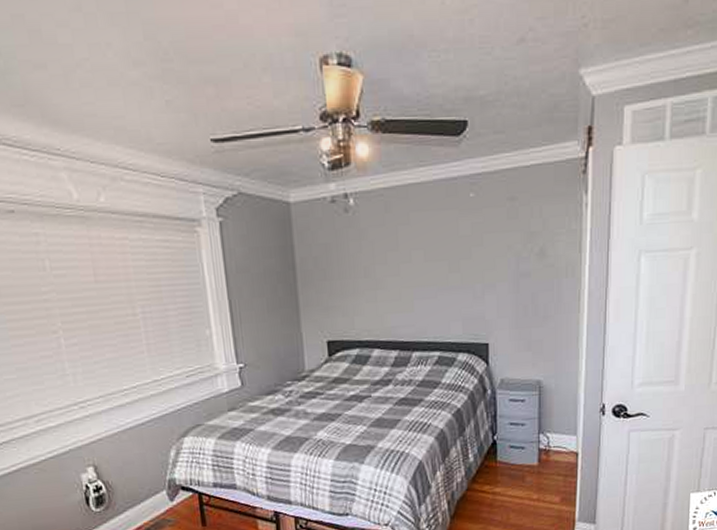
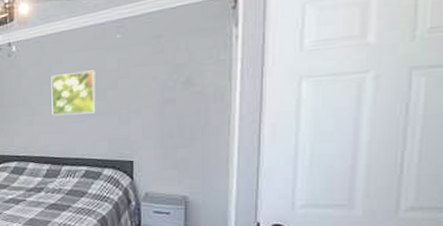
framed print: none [397,234,449,290] -> present [51,70,96,116]

